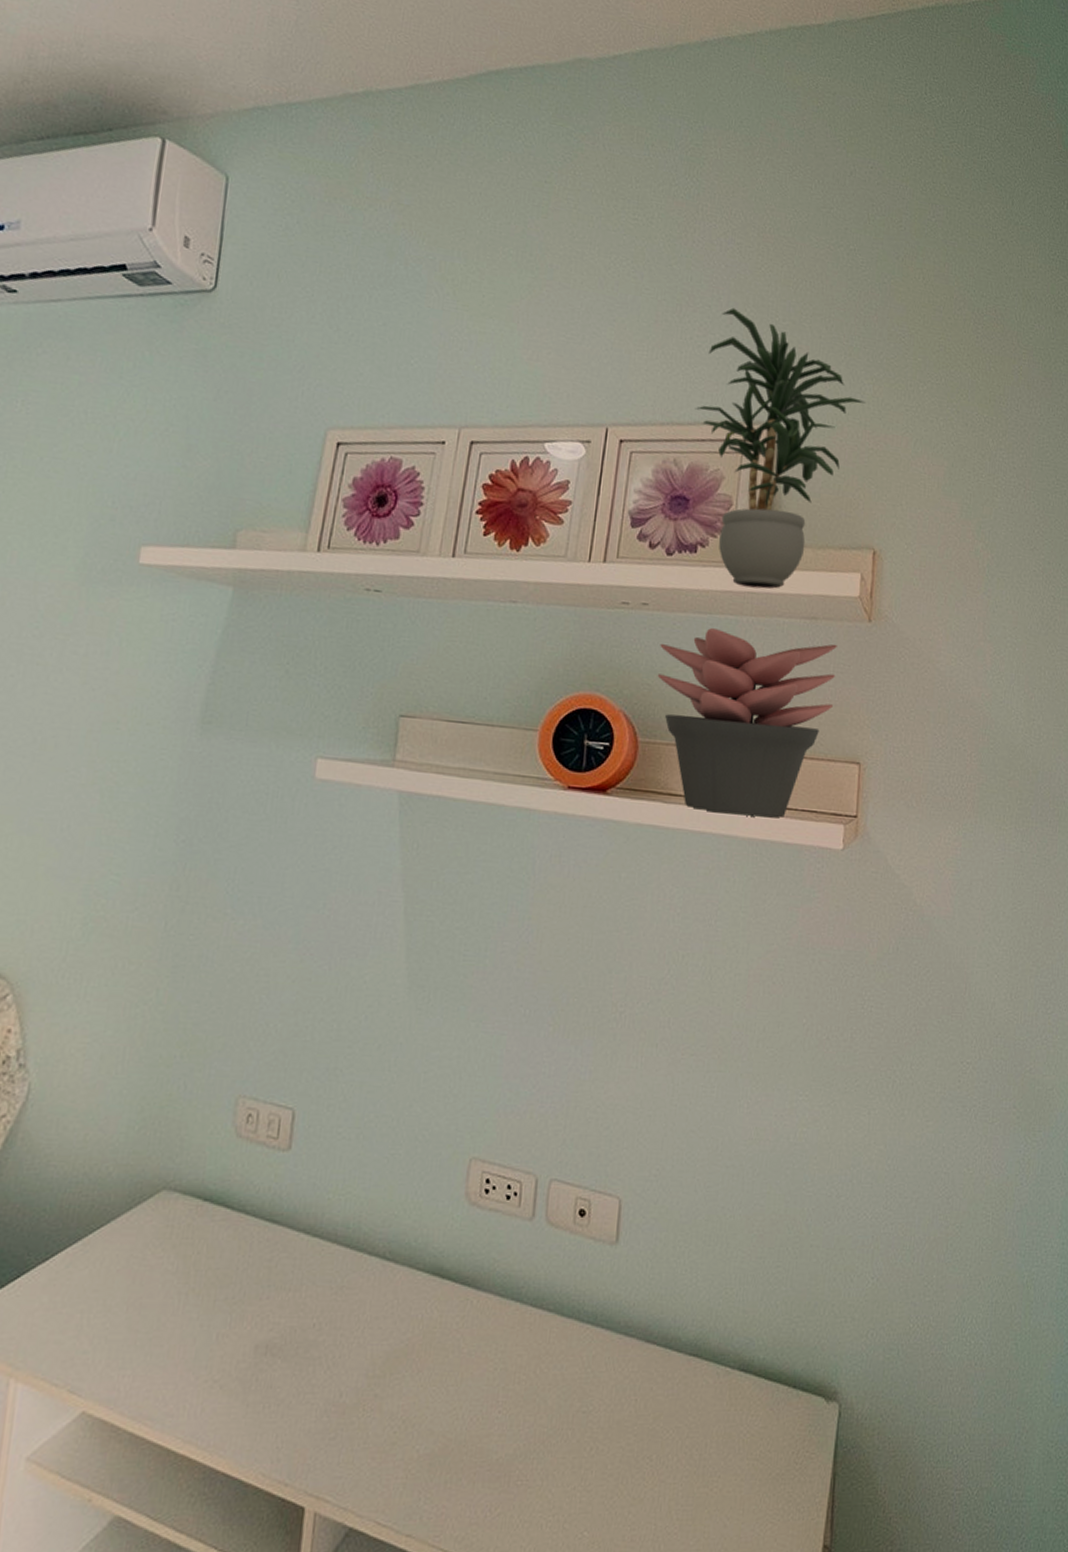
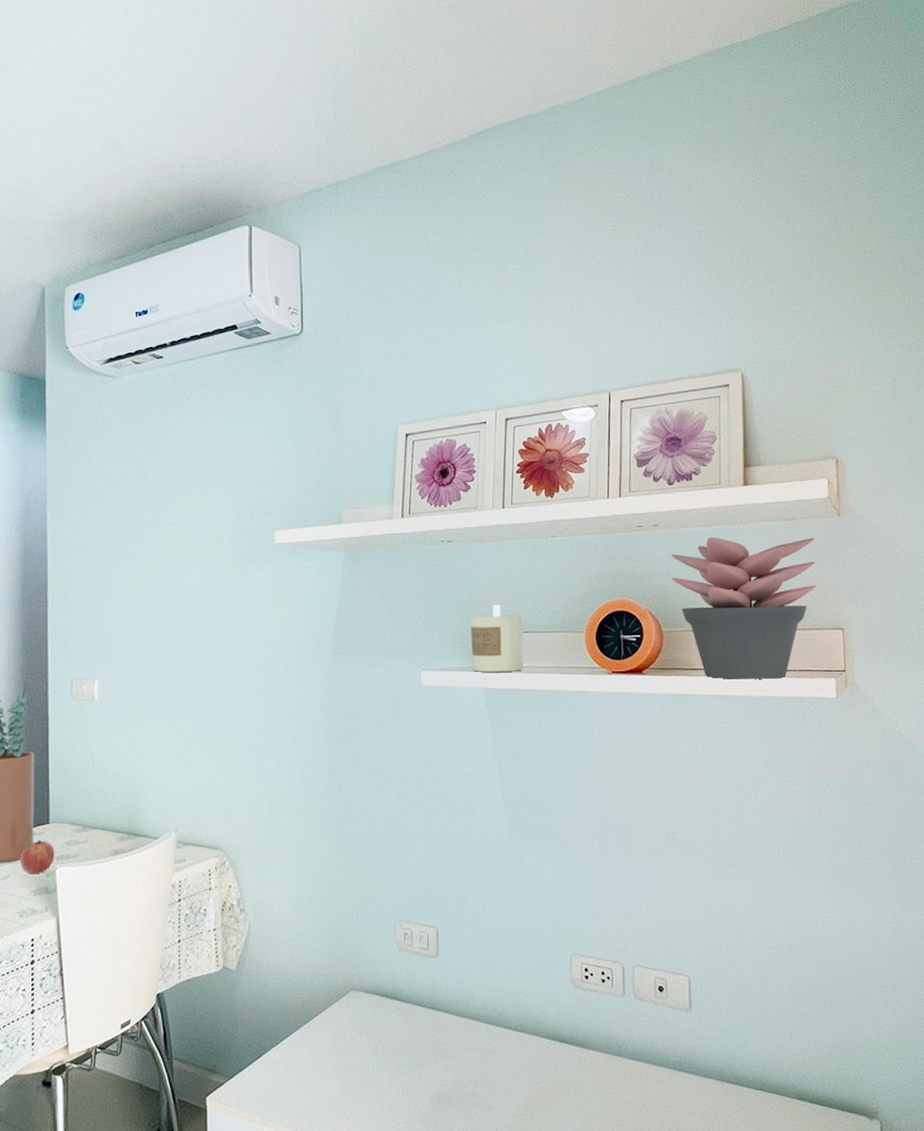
candle: none [386,681,463,773] -> present [471,605,524,672]
potted plant: present [694,307,866,589] -> none [677,282,817,501]

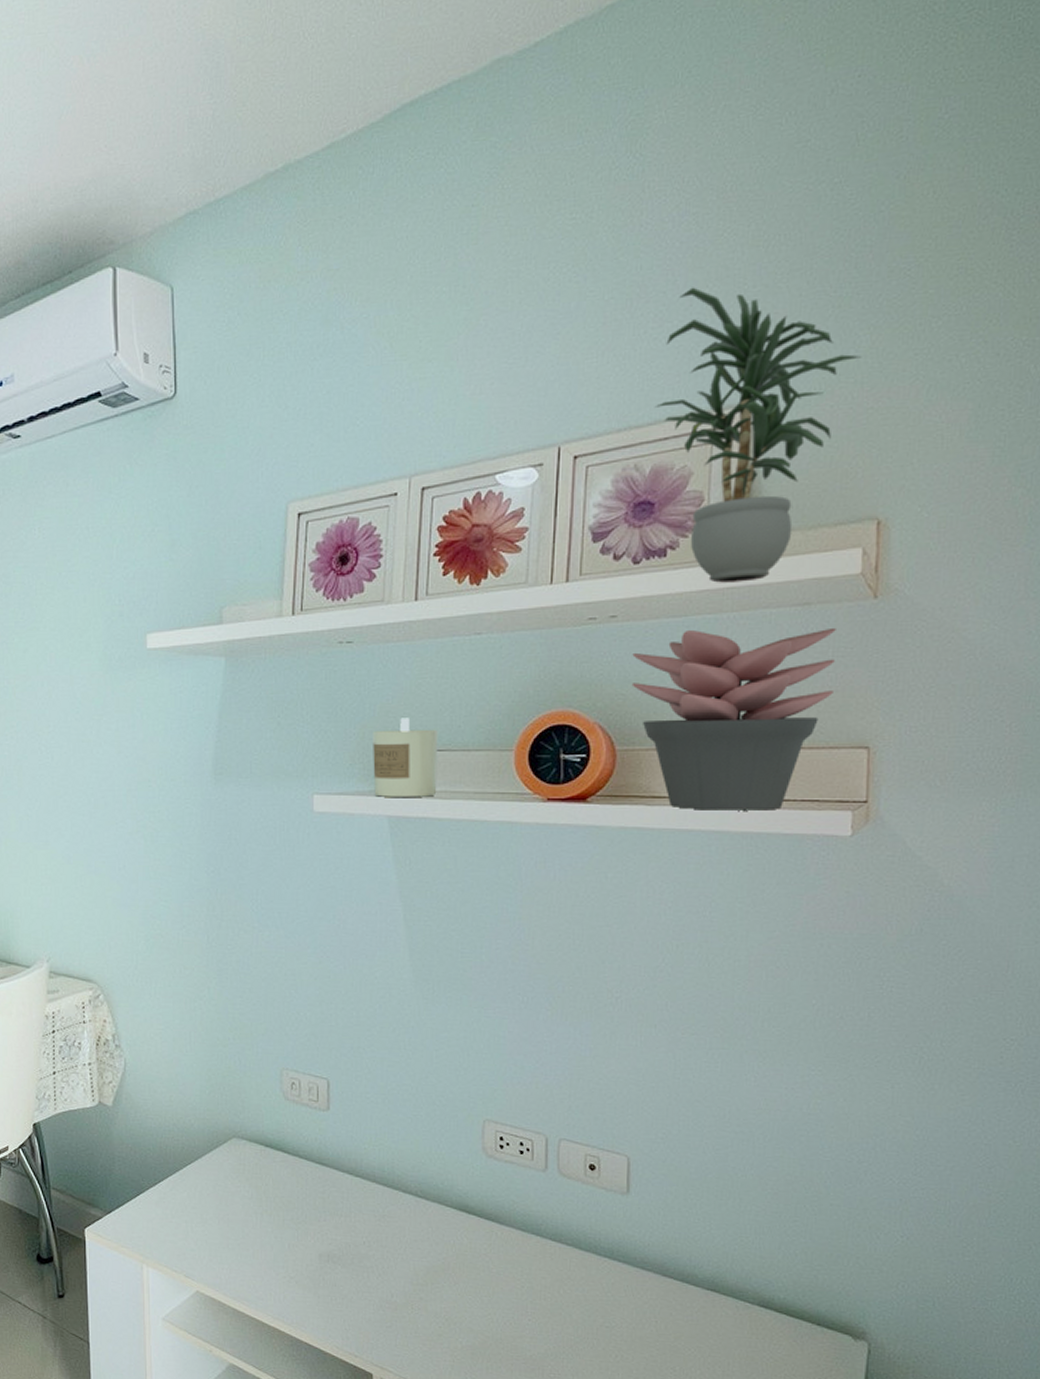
potted plant: none [677,282,817,501] -> present [654,287,862,583]

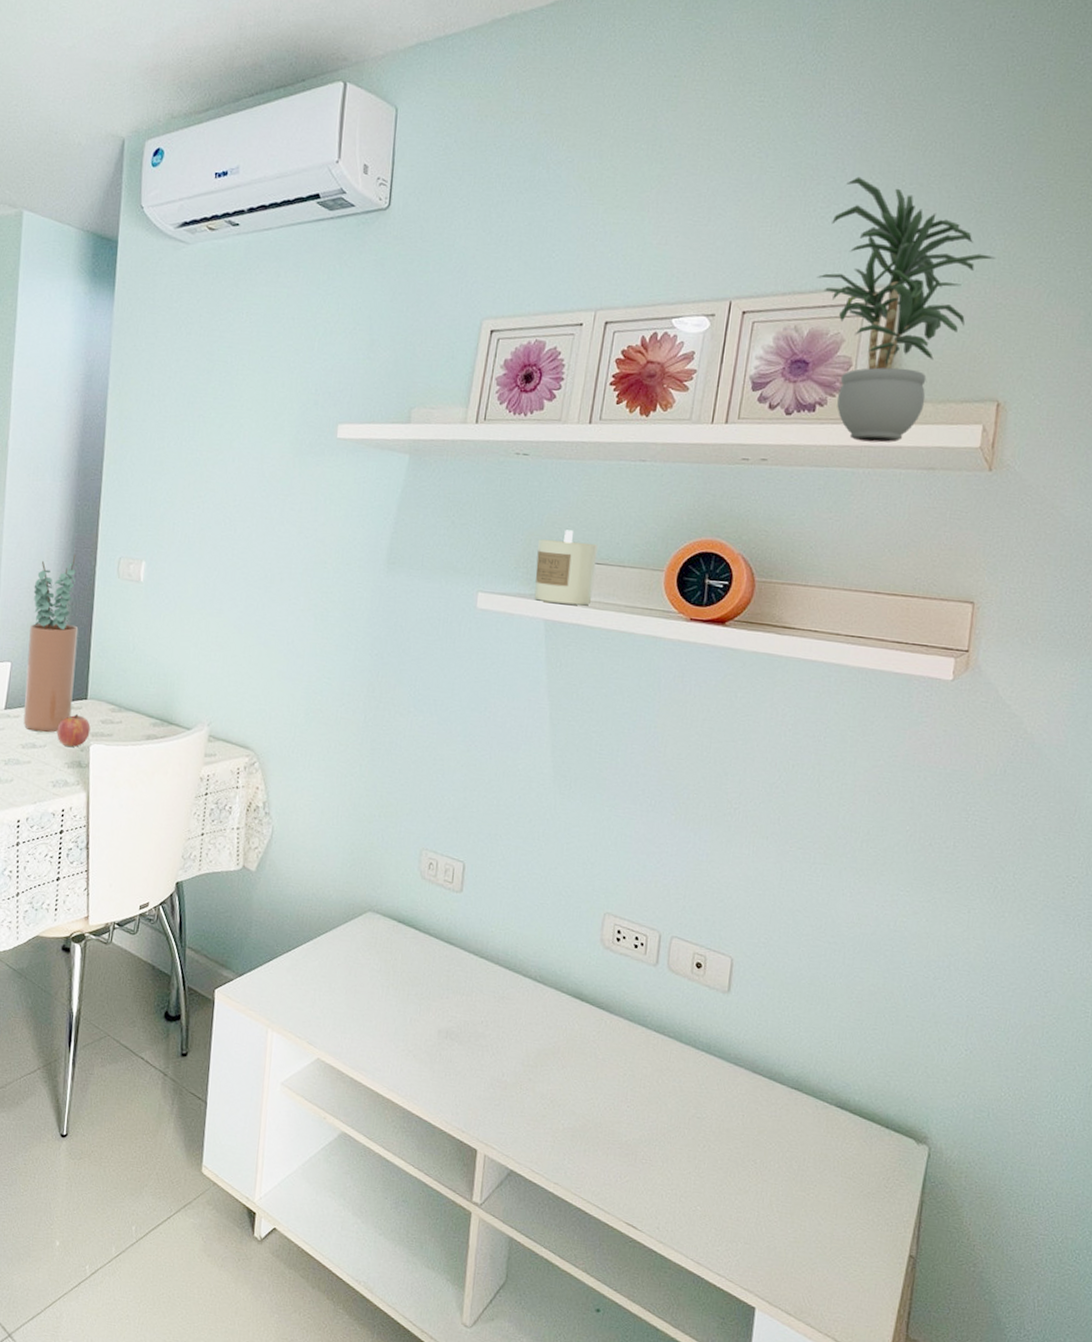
succulent plant: present [631,627,836,811] -> none [774,480,955,650]

